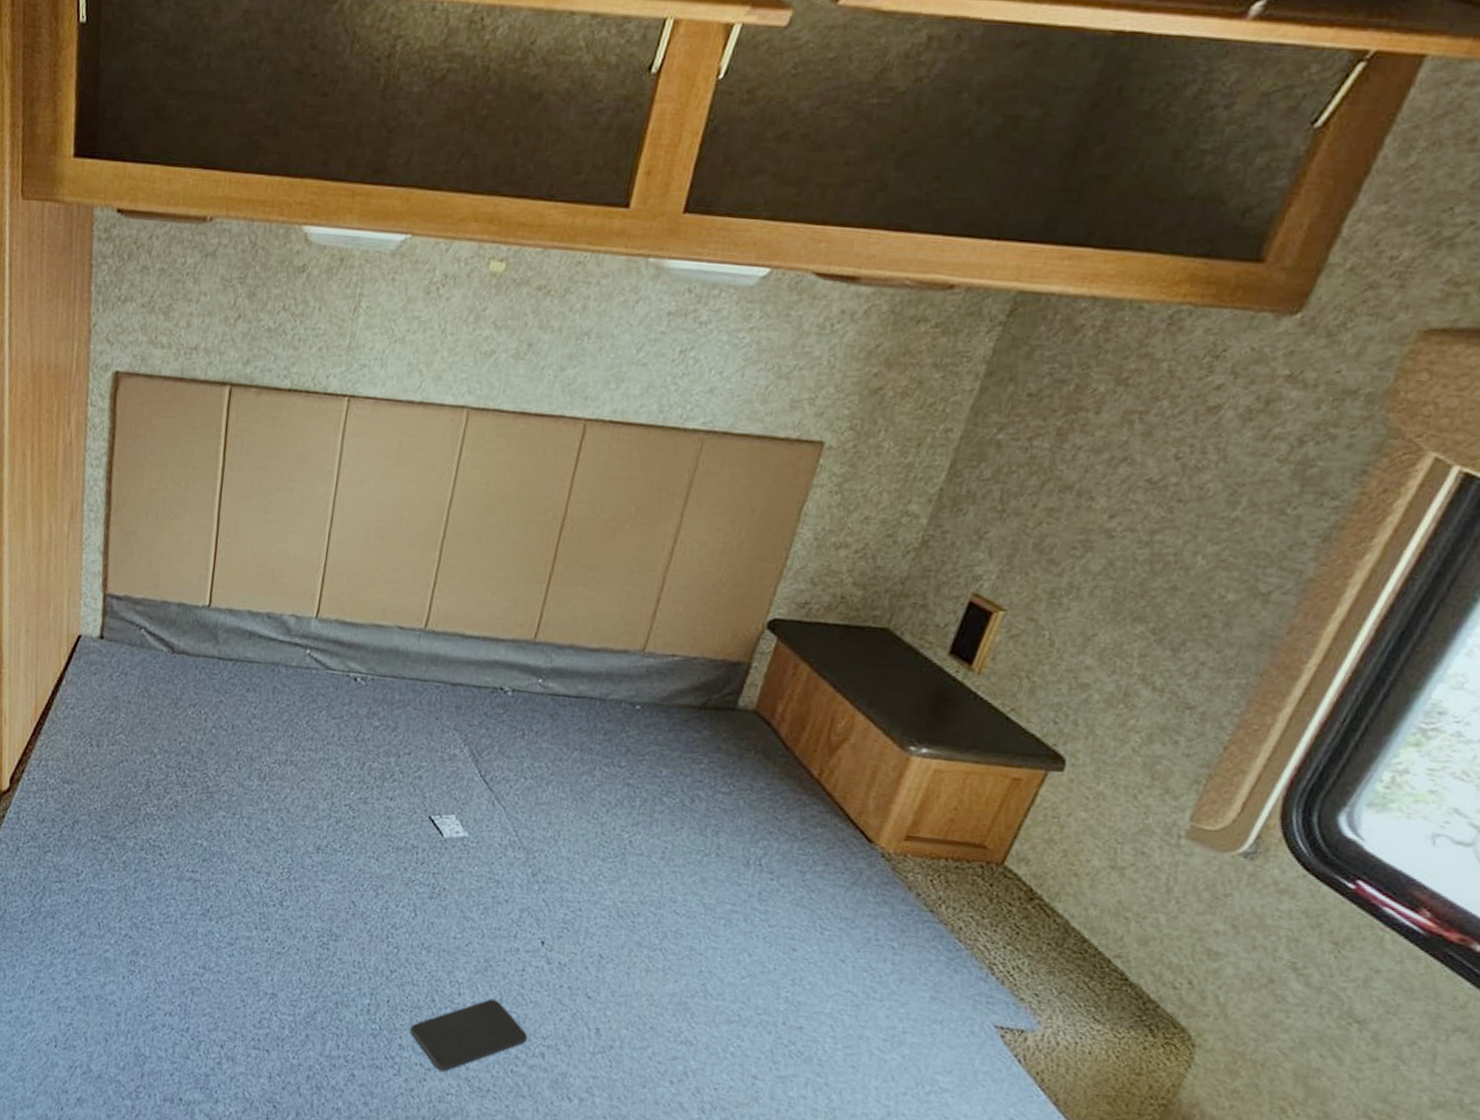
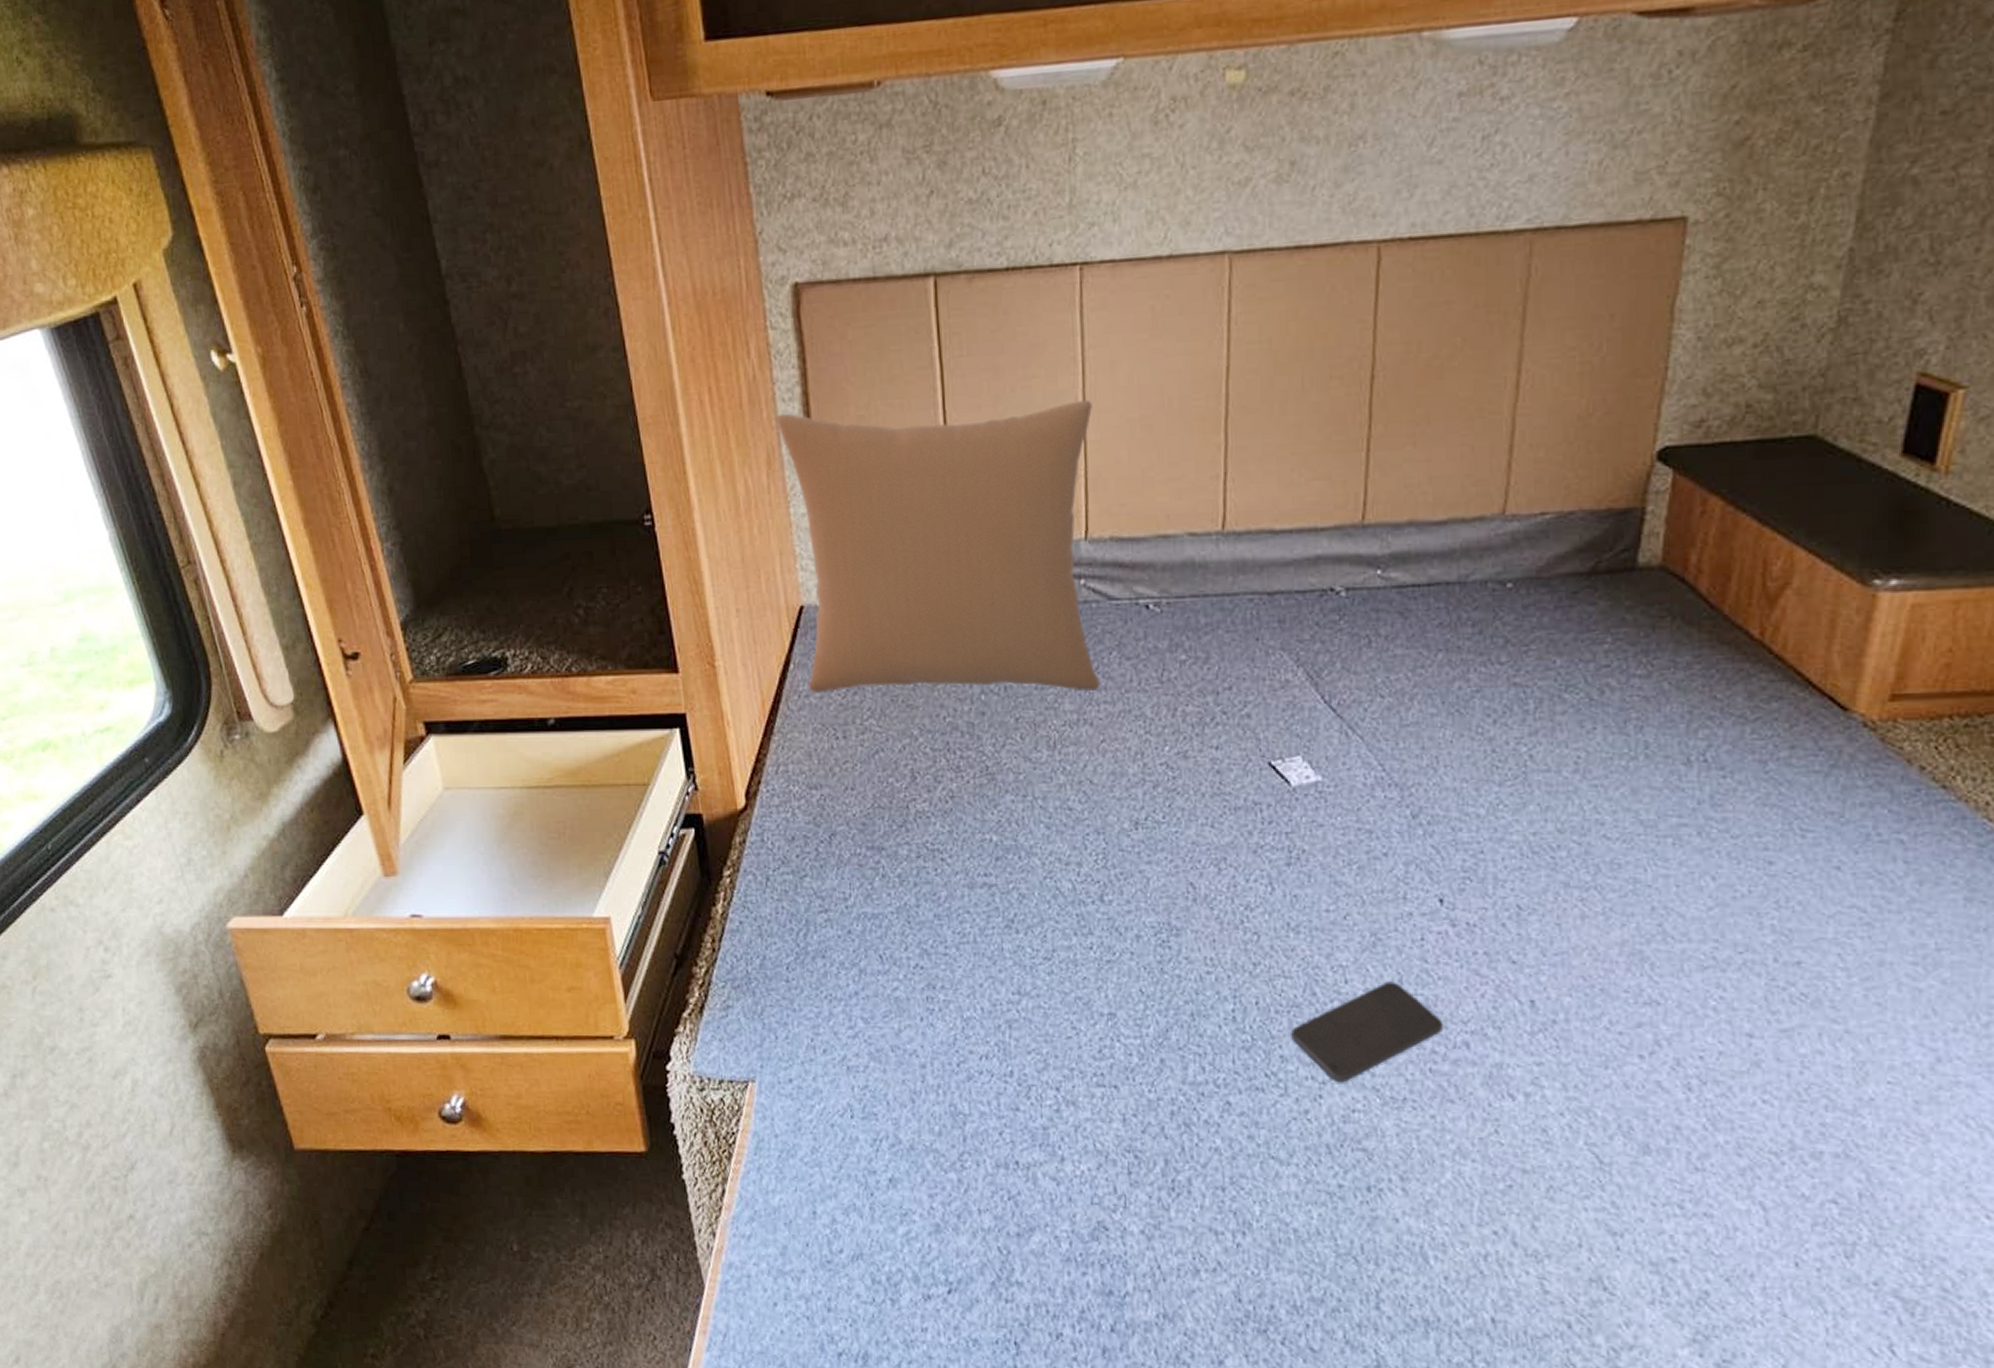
pillow: none [75,476,340,739] -> present [777,399,1100,692]

